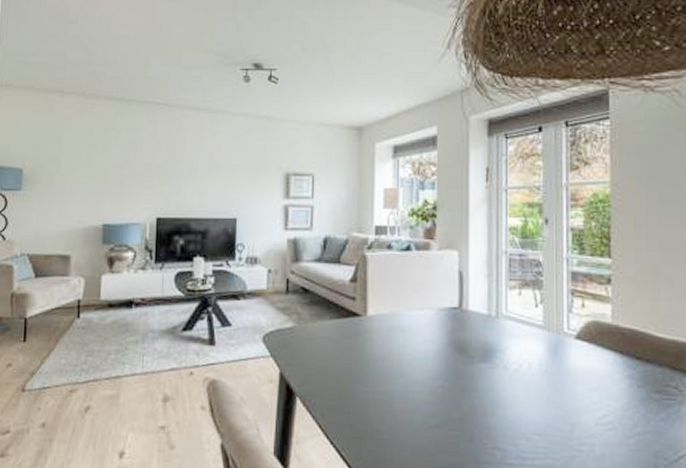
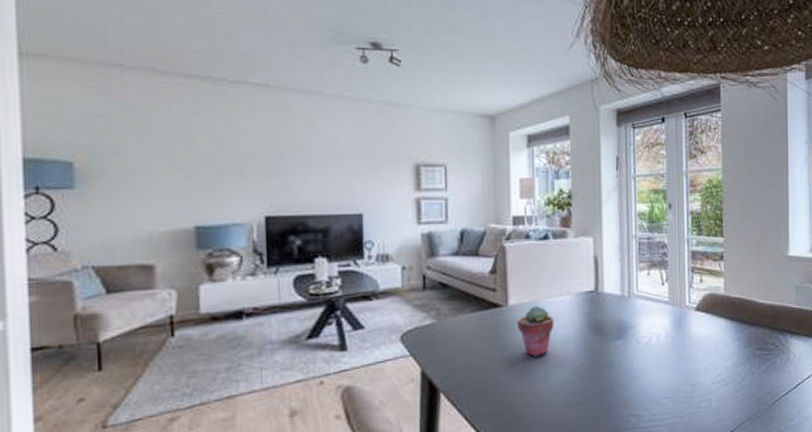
potted succulent: none [374,317,413,371] -> present [516,305,554,357]

